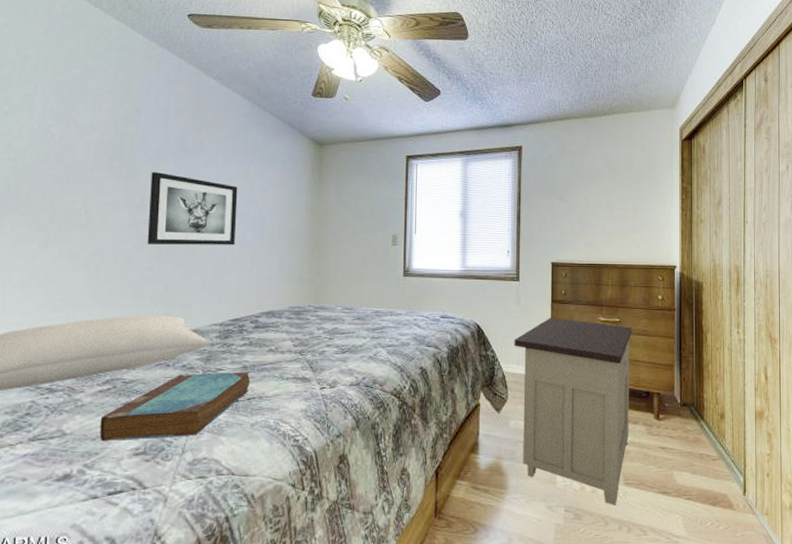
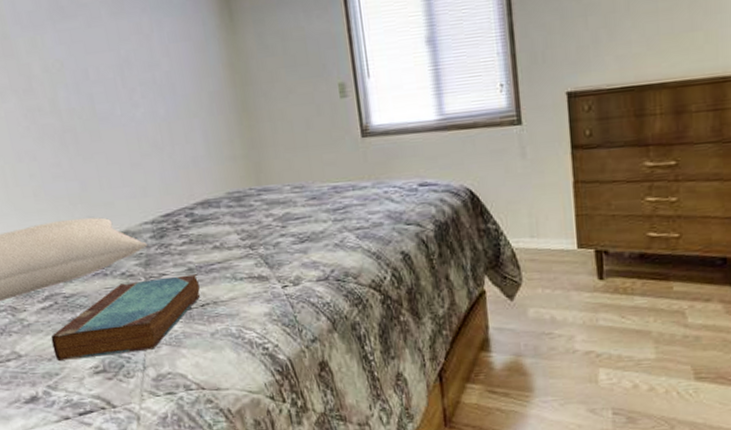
wall art: present [147,171,238,245] -> none [30,42,146,136]
nightstand: present [514,318,633,505] -> none [522,169,698,405]

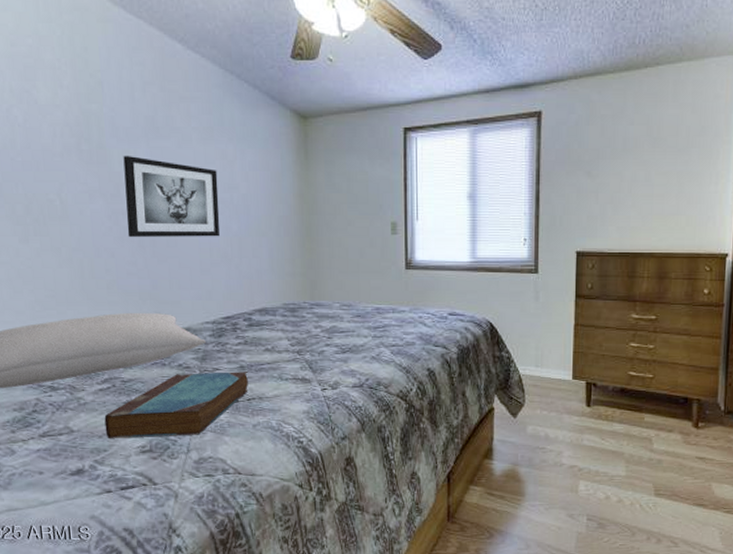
wall art: none [30,42,146,136] -> present [123,155,220,237]

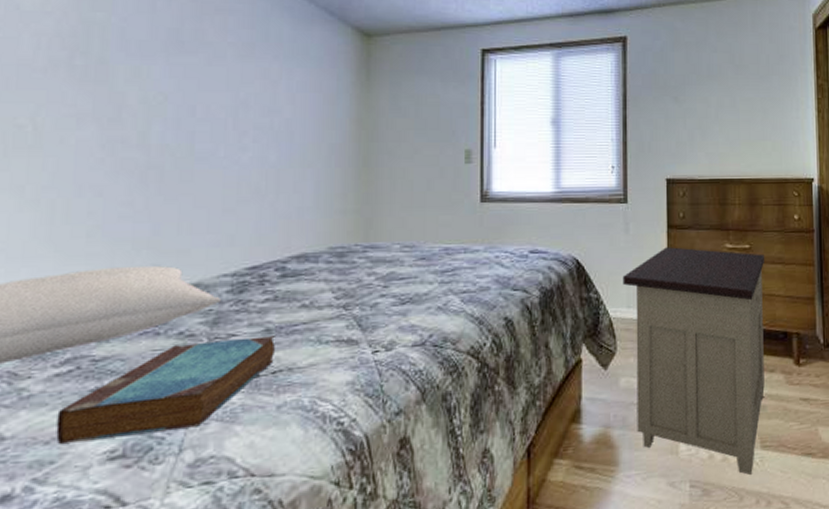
wall art: present [123,155,220,237] -> none [125,72,256,170]
nightstand: none [532,315,671,516] -> present [622,247,765,475]

